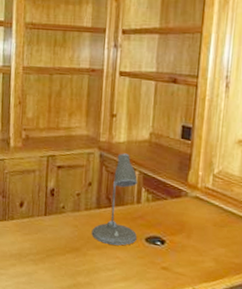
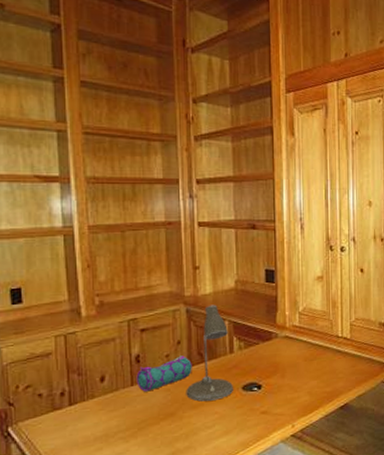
pencil case: none [49,196,100,224] -> present [136,355,192,392]

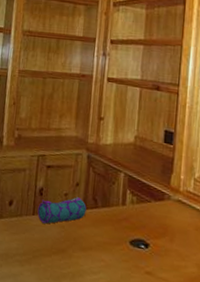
desk lamp: present [186,304,233,402] -> none [77,155,123,248]

